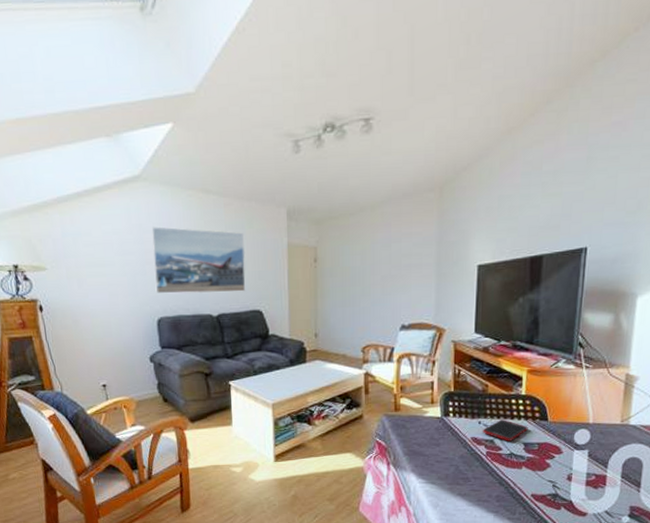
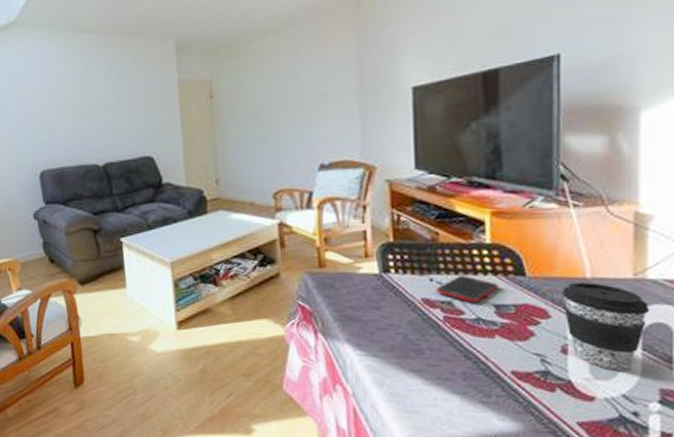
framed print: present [151,226,246,294] -> none [30,71,134,144]
coffee cup: none [572,426,630,493] -> present [562,282,650,370]

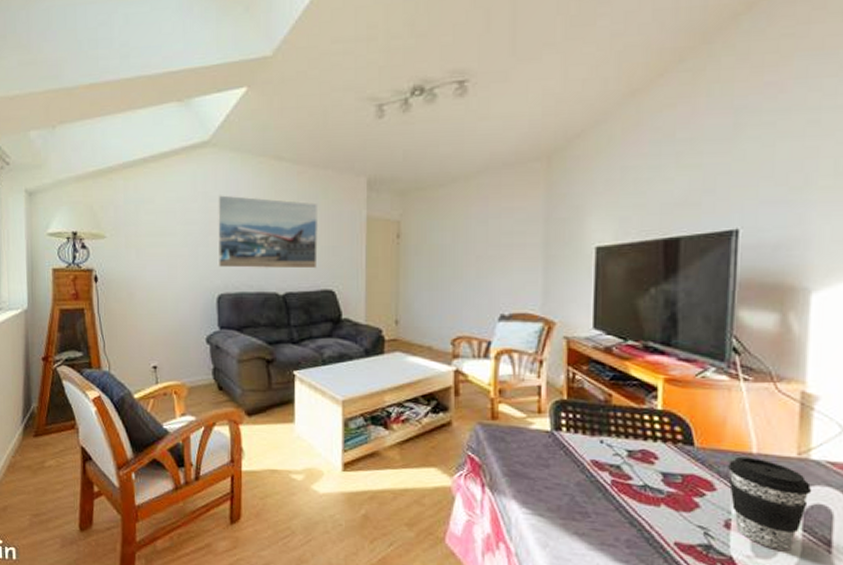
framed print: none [30,71,134,144] -> present [217,195,319,269]
cell phone: present [436,275,499,303] -> none [606,440,667,469]

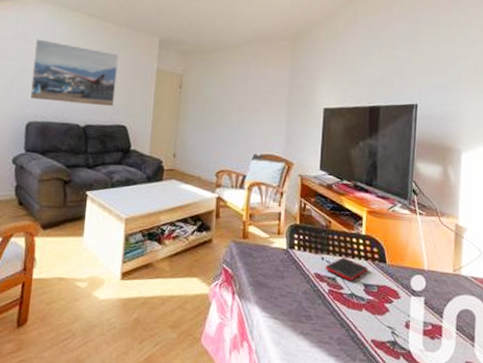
cell phone: none [606,440,667,469] -> present [325,258,368,281]
coffee cup: present [728,456,812,551] -> none [409,272,462,345]

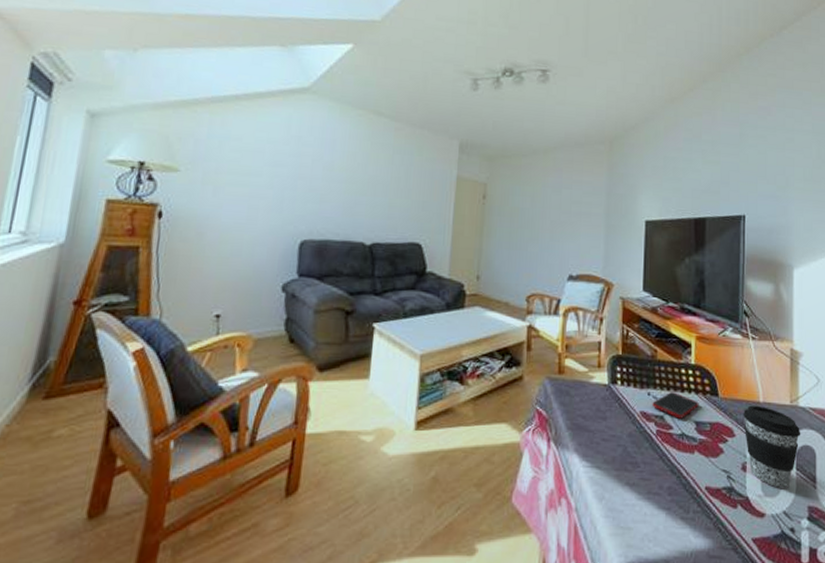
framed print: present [29,39,118,107] -> none [304,141,411,221]
coffee cup: none [409,272,462,345] -> present [743,405,801,488]

